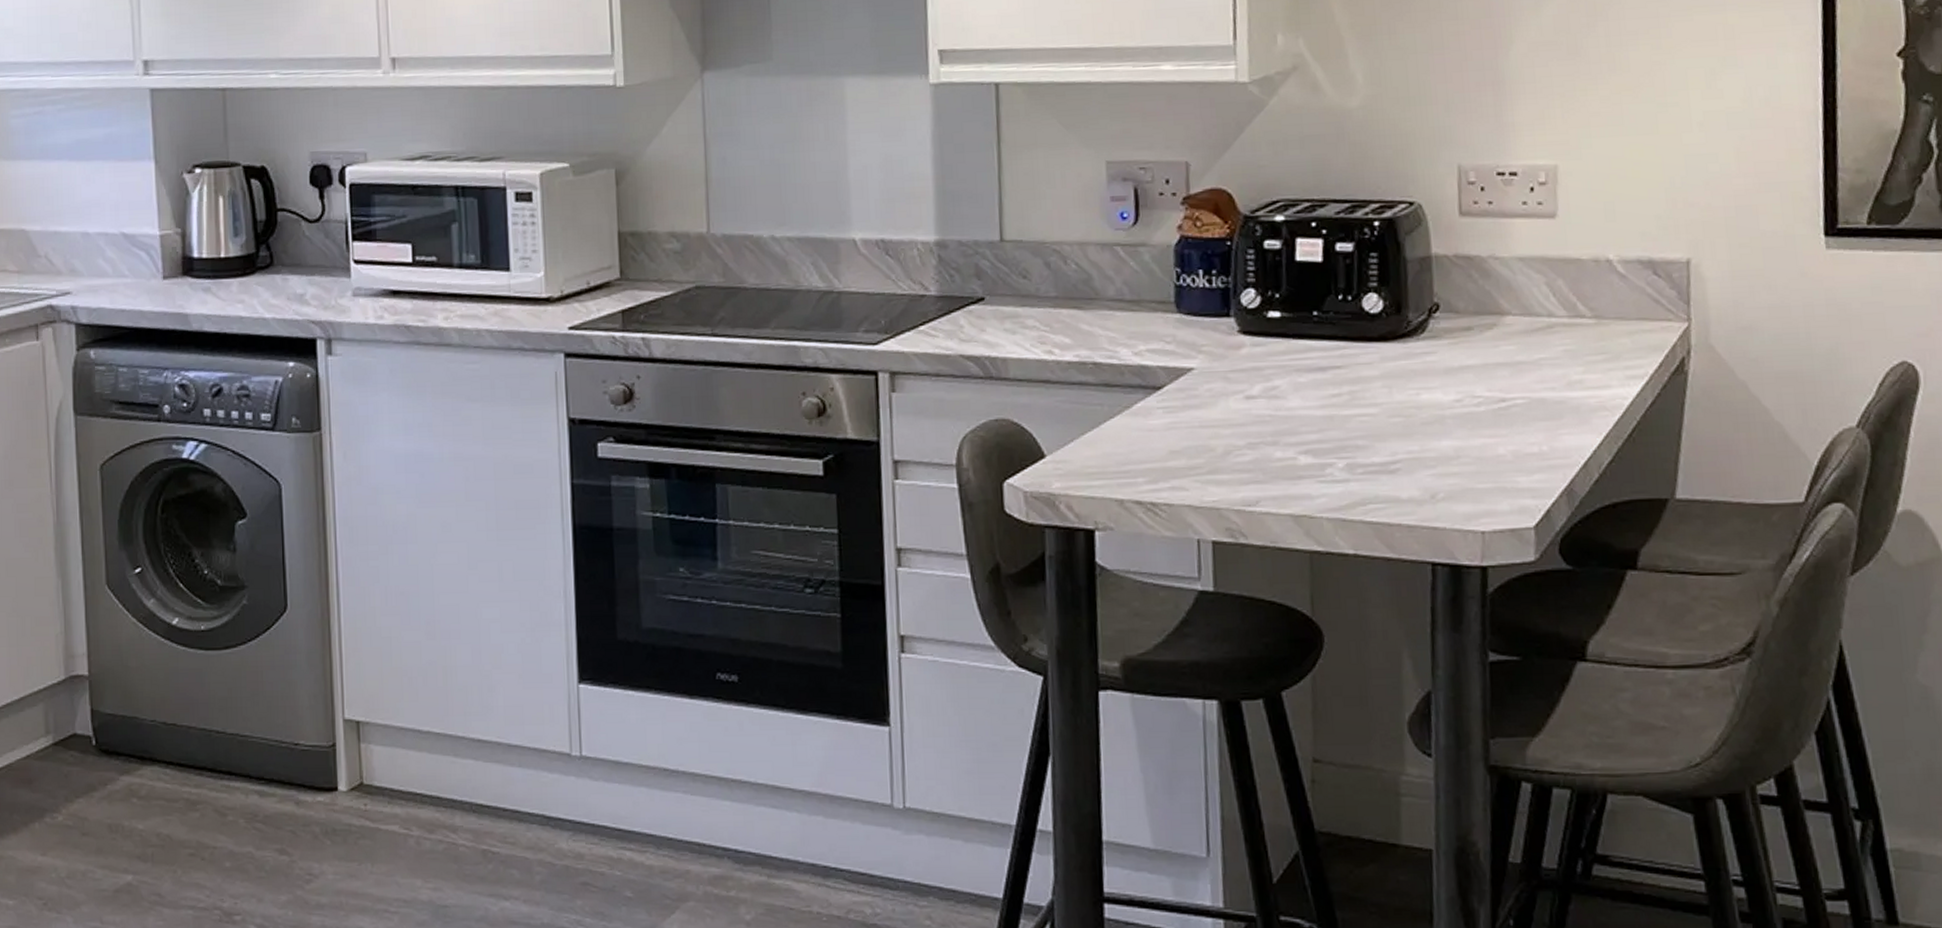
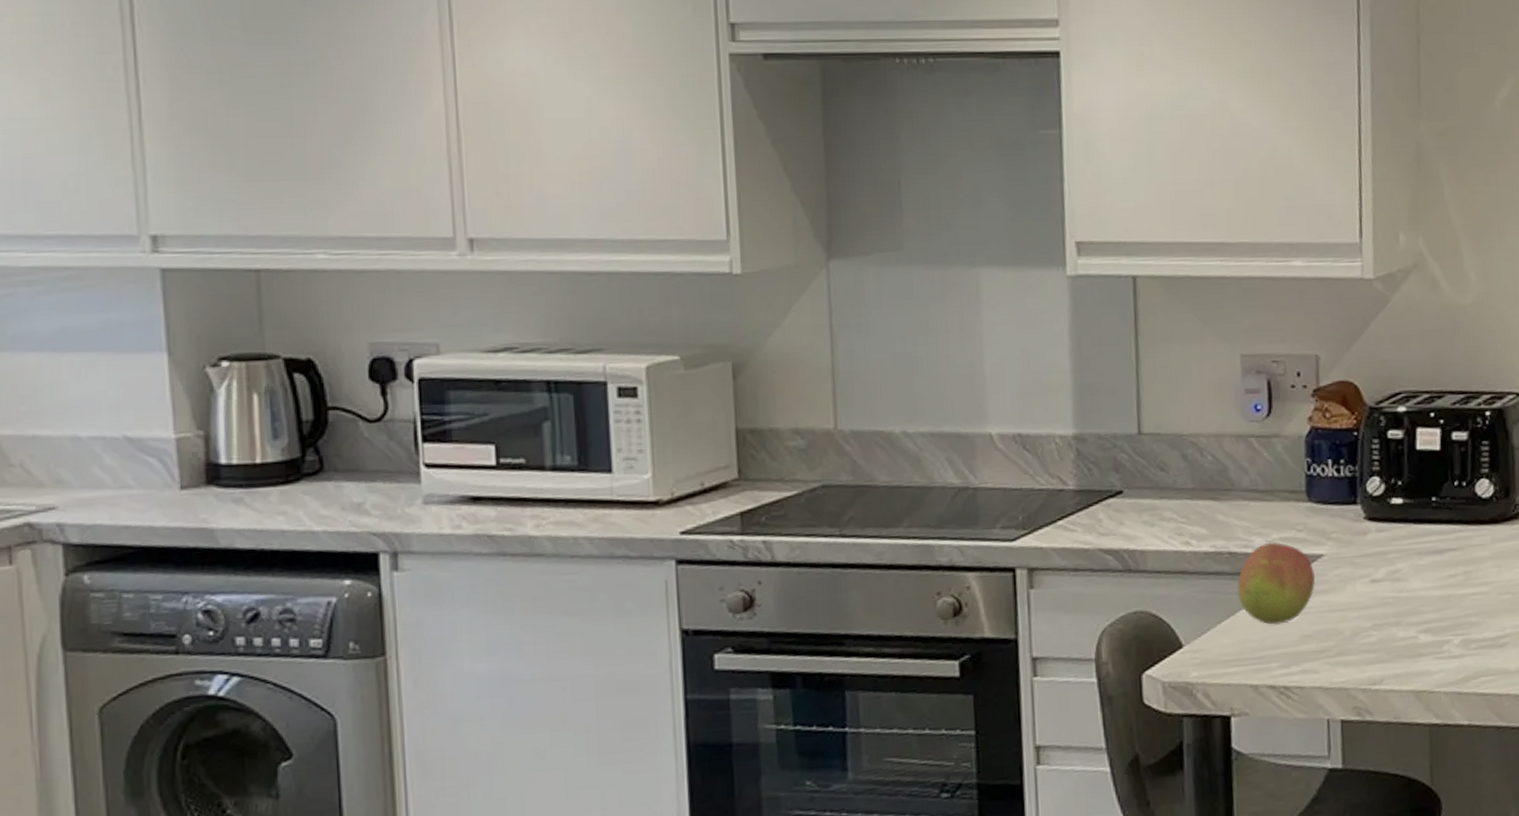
fruit: none [1102,353,1185,439] -> present [1237,542,1315,625]

